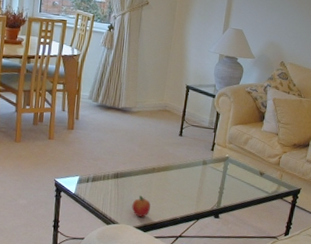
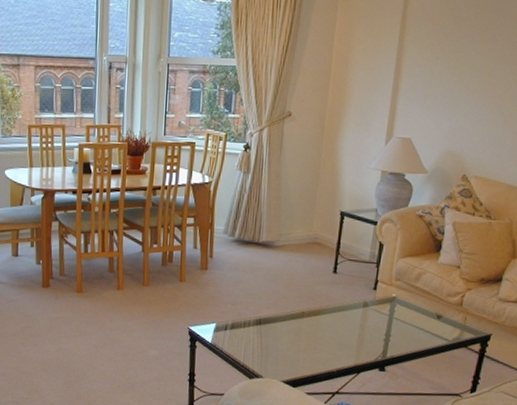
fruit: present [131,195,151,217] -> none [278,344,300,370]

